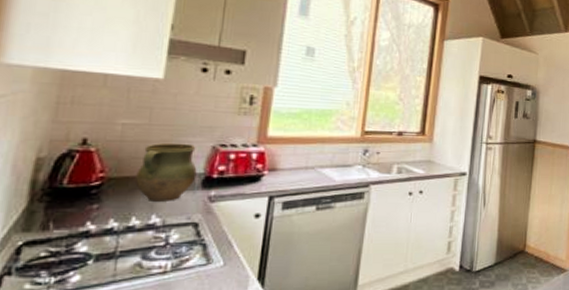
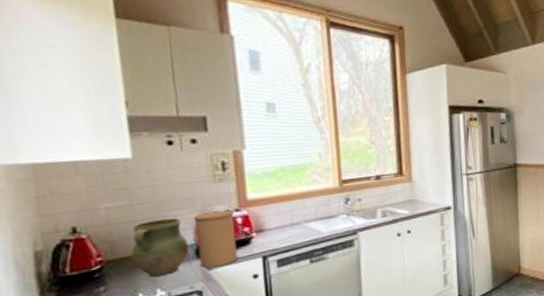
canister: none [204,143,250,200] -> present [193,210,238,268]

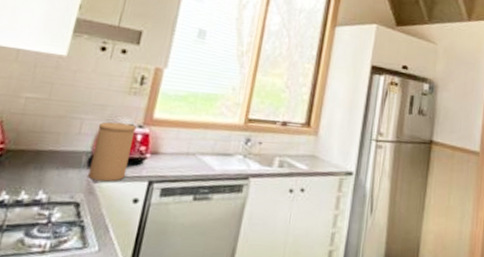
ceramic jug: present [130,218,189,277] -> none [29,118,87,178]

